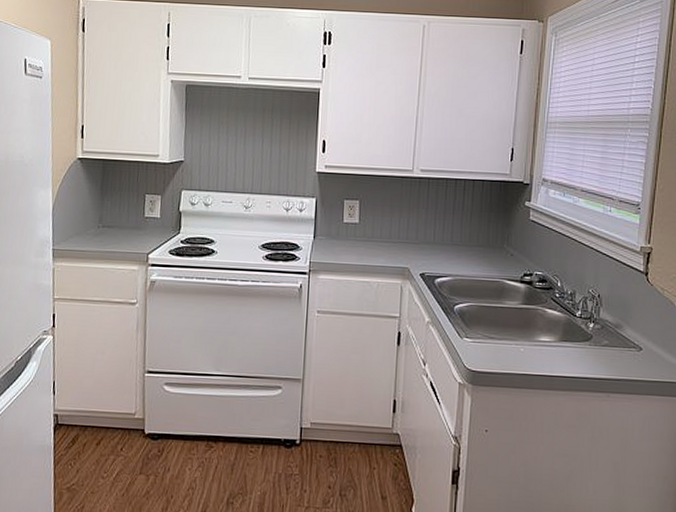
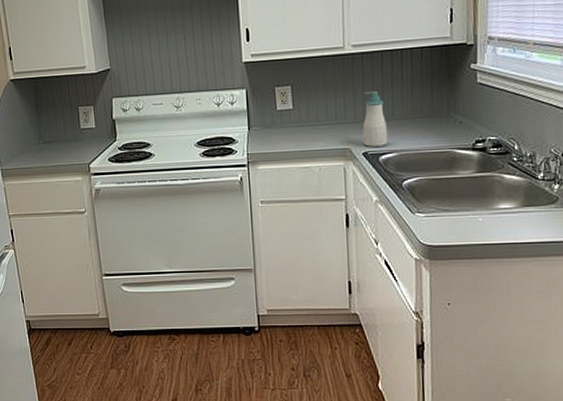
soap bottle: none [421,215,446,269] -> present [362,90,388,147]

